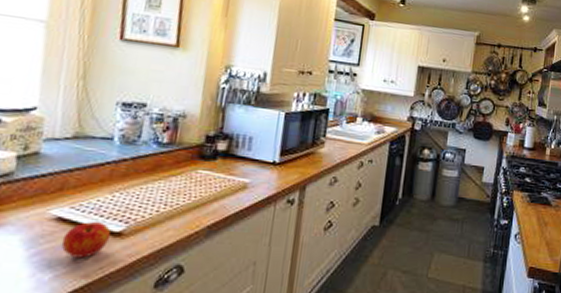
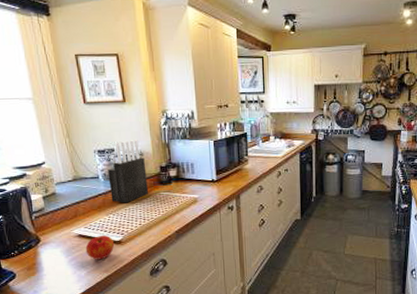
knife block: none [123,95,187,180] -> present [108,140,149,203]

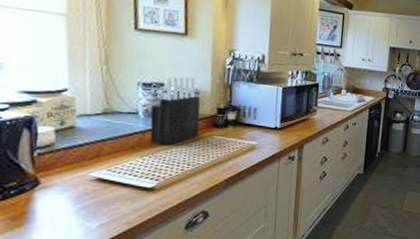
apple: present [85,235,115,260] -> none [103,181,145,210]

